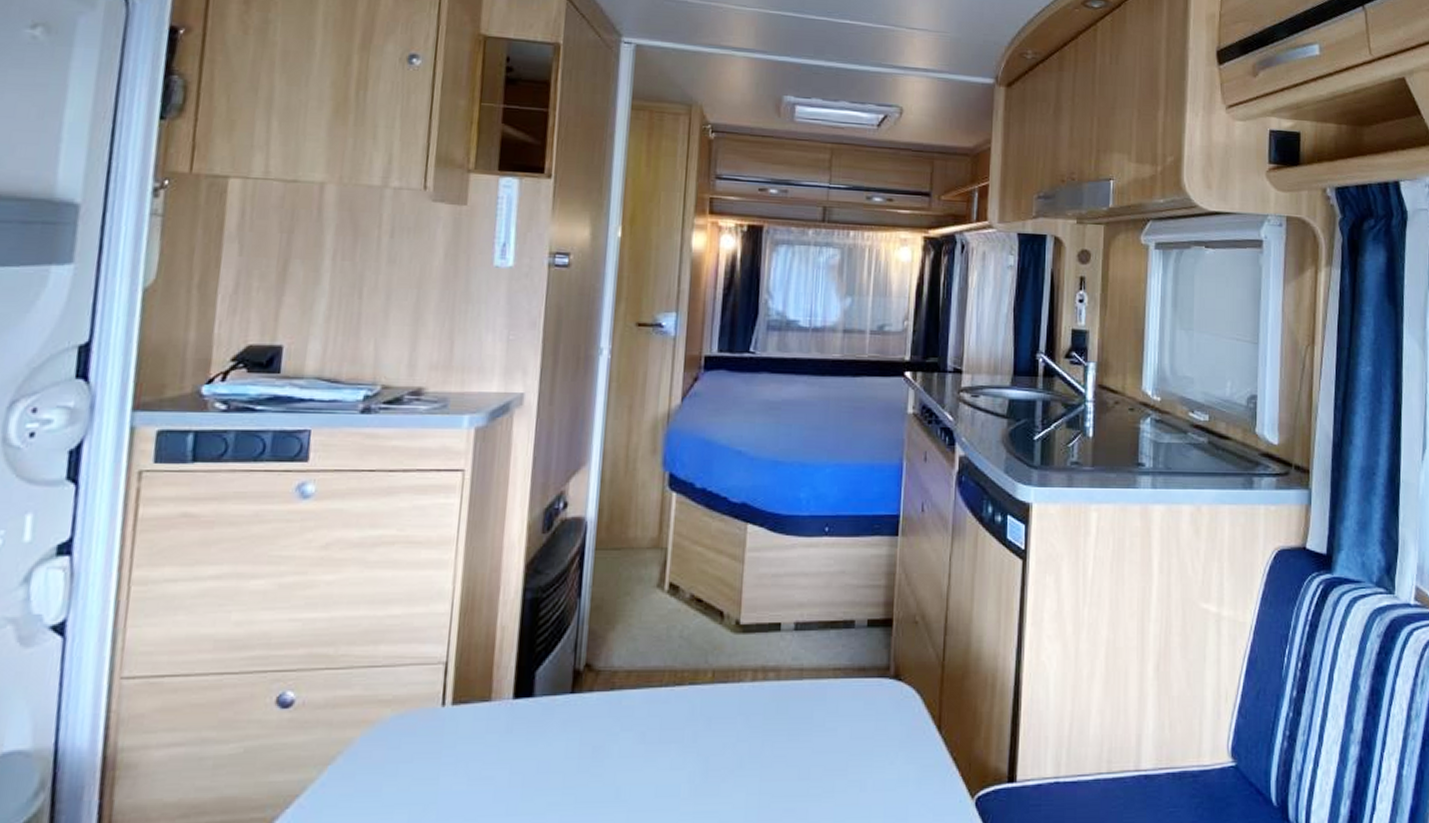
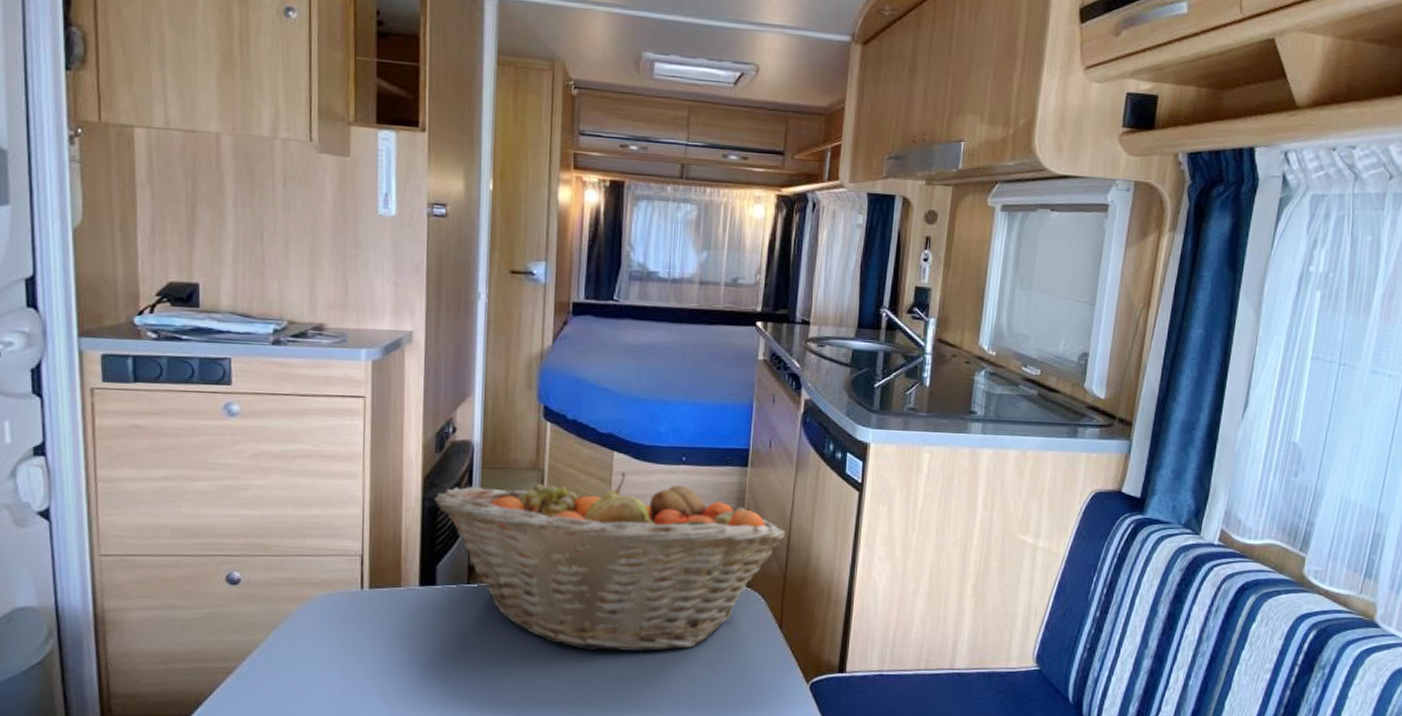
fruit basket: none [537,546,942,771] -> present [434,471,785,652]

